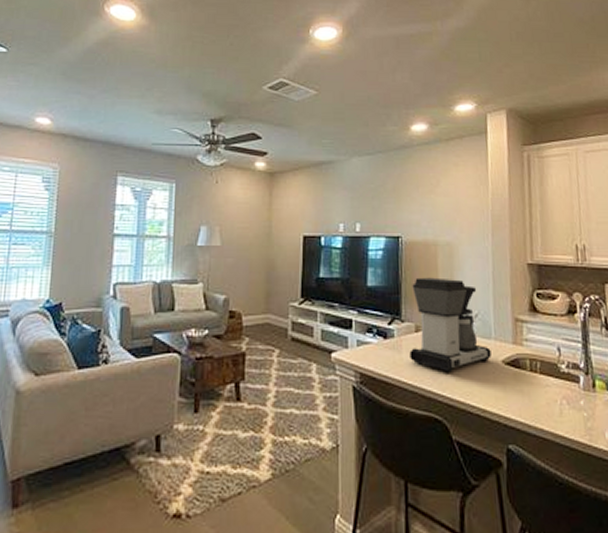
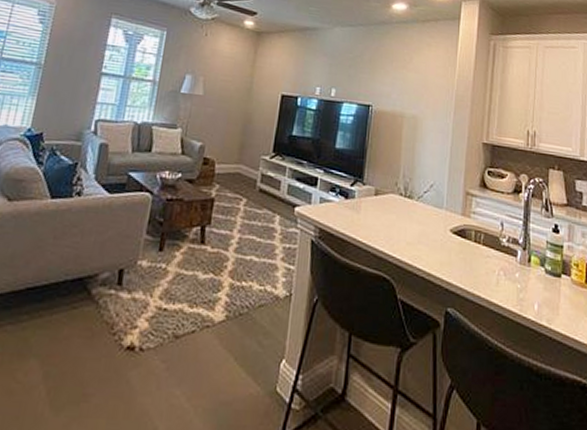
coffee maker: present [409,277,491,373] -> none [367,145,441,236]

